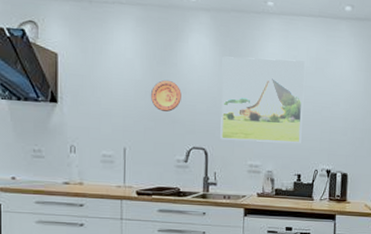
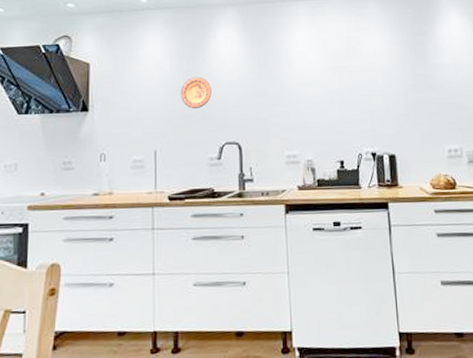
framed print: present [220,56,305,144] -> none [251,42,341,132]

